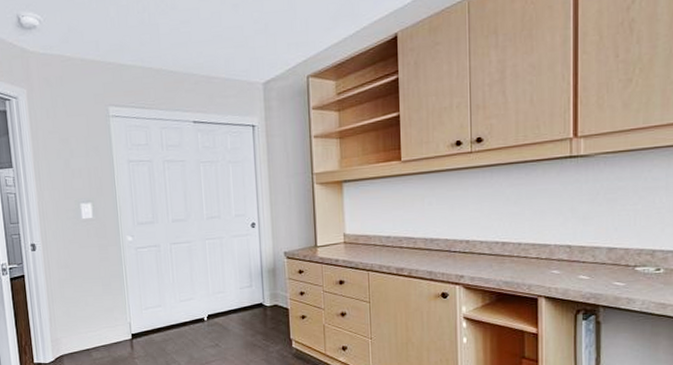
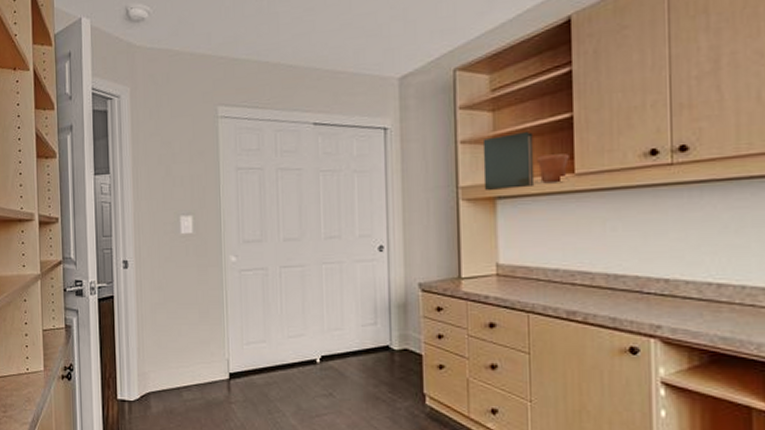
binder: none [331,127,372,176] -> present [482,131,535,191]
planter: none [372,145,397,169] -> present [536,153,569,184]

